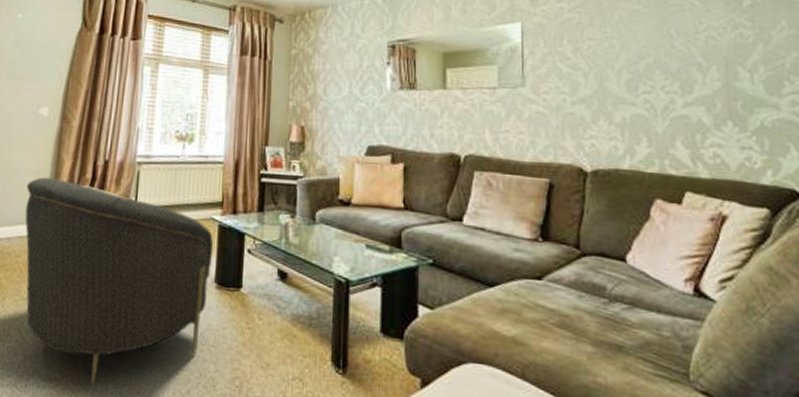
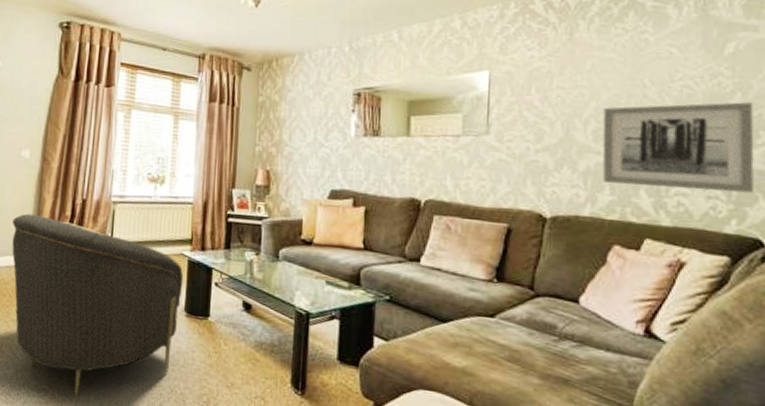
wall art: none [634,52,785,143] -> present [602,102,754,194]

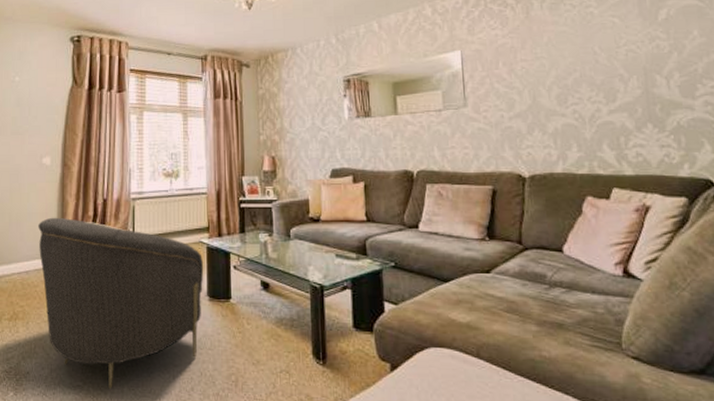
wall art: present [602,102,754,194] -> none [563,60,699,141]

